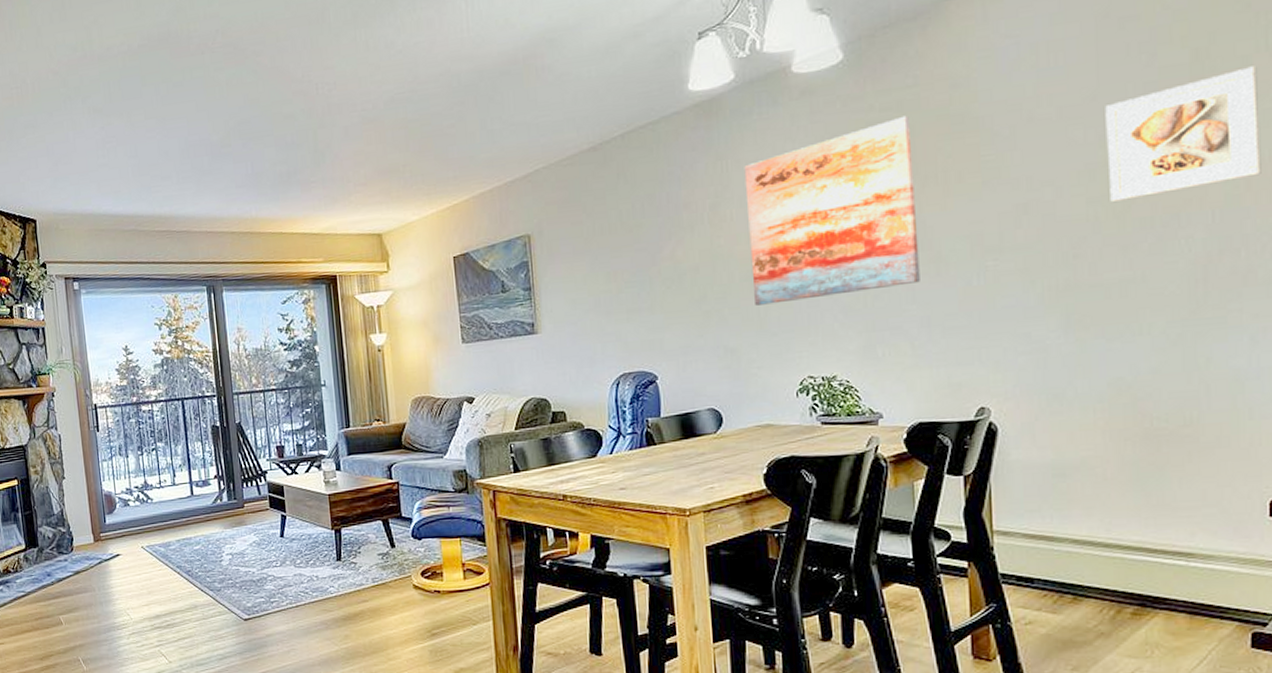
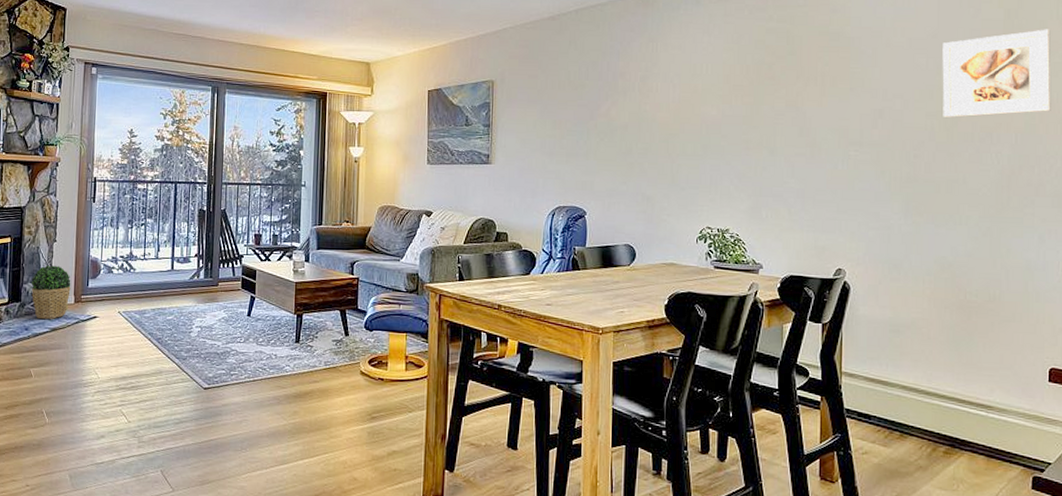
potted plant: none [45,504,88,563] -> present [31,265,71,320]
wall art: present [744,115,920,306] -> none [669,28,800,164]

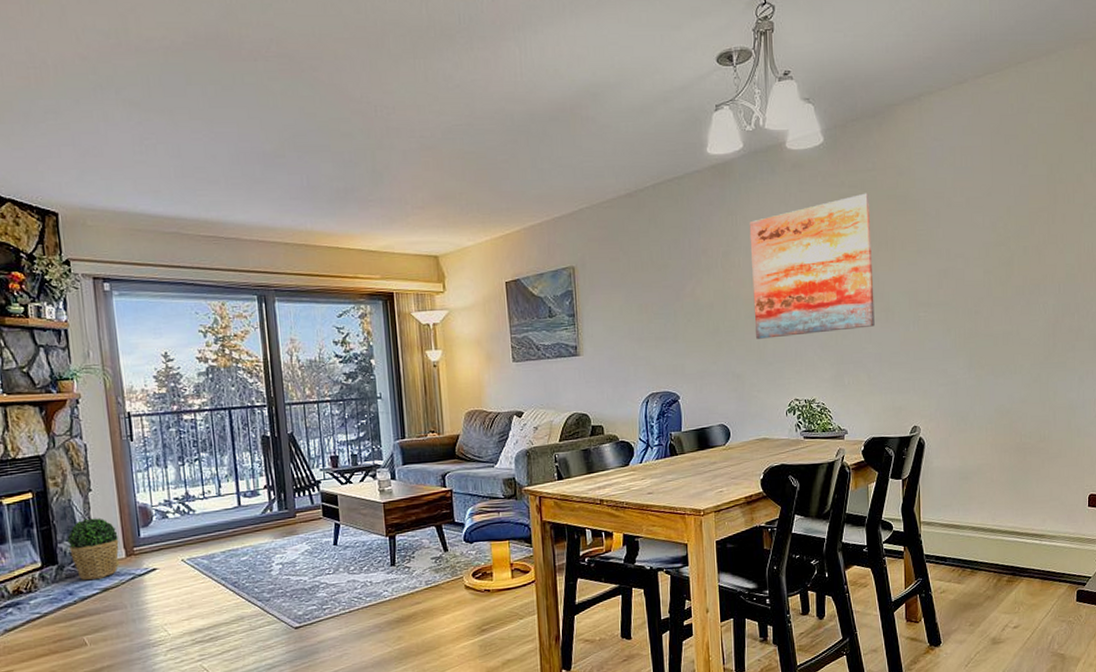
wall art: none [669,28,800,164] -> present [749,193,875,339]
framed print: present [942,29,1051,118] -> none [996,182,1087,274]

